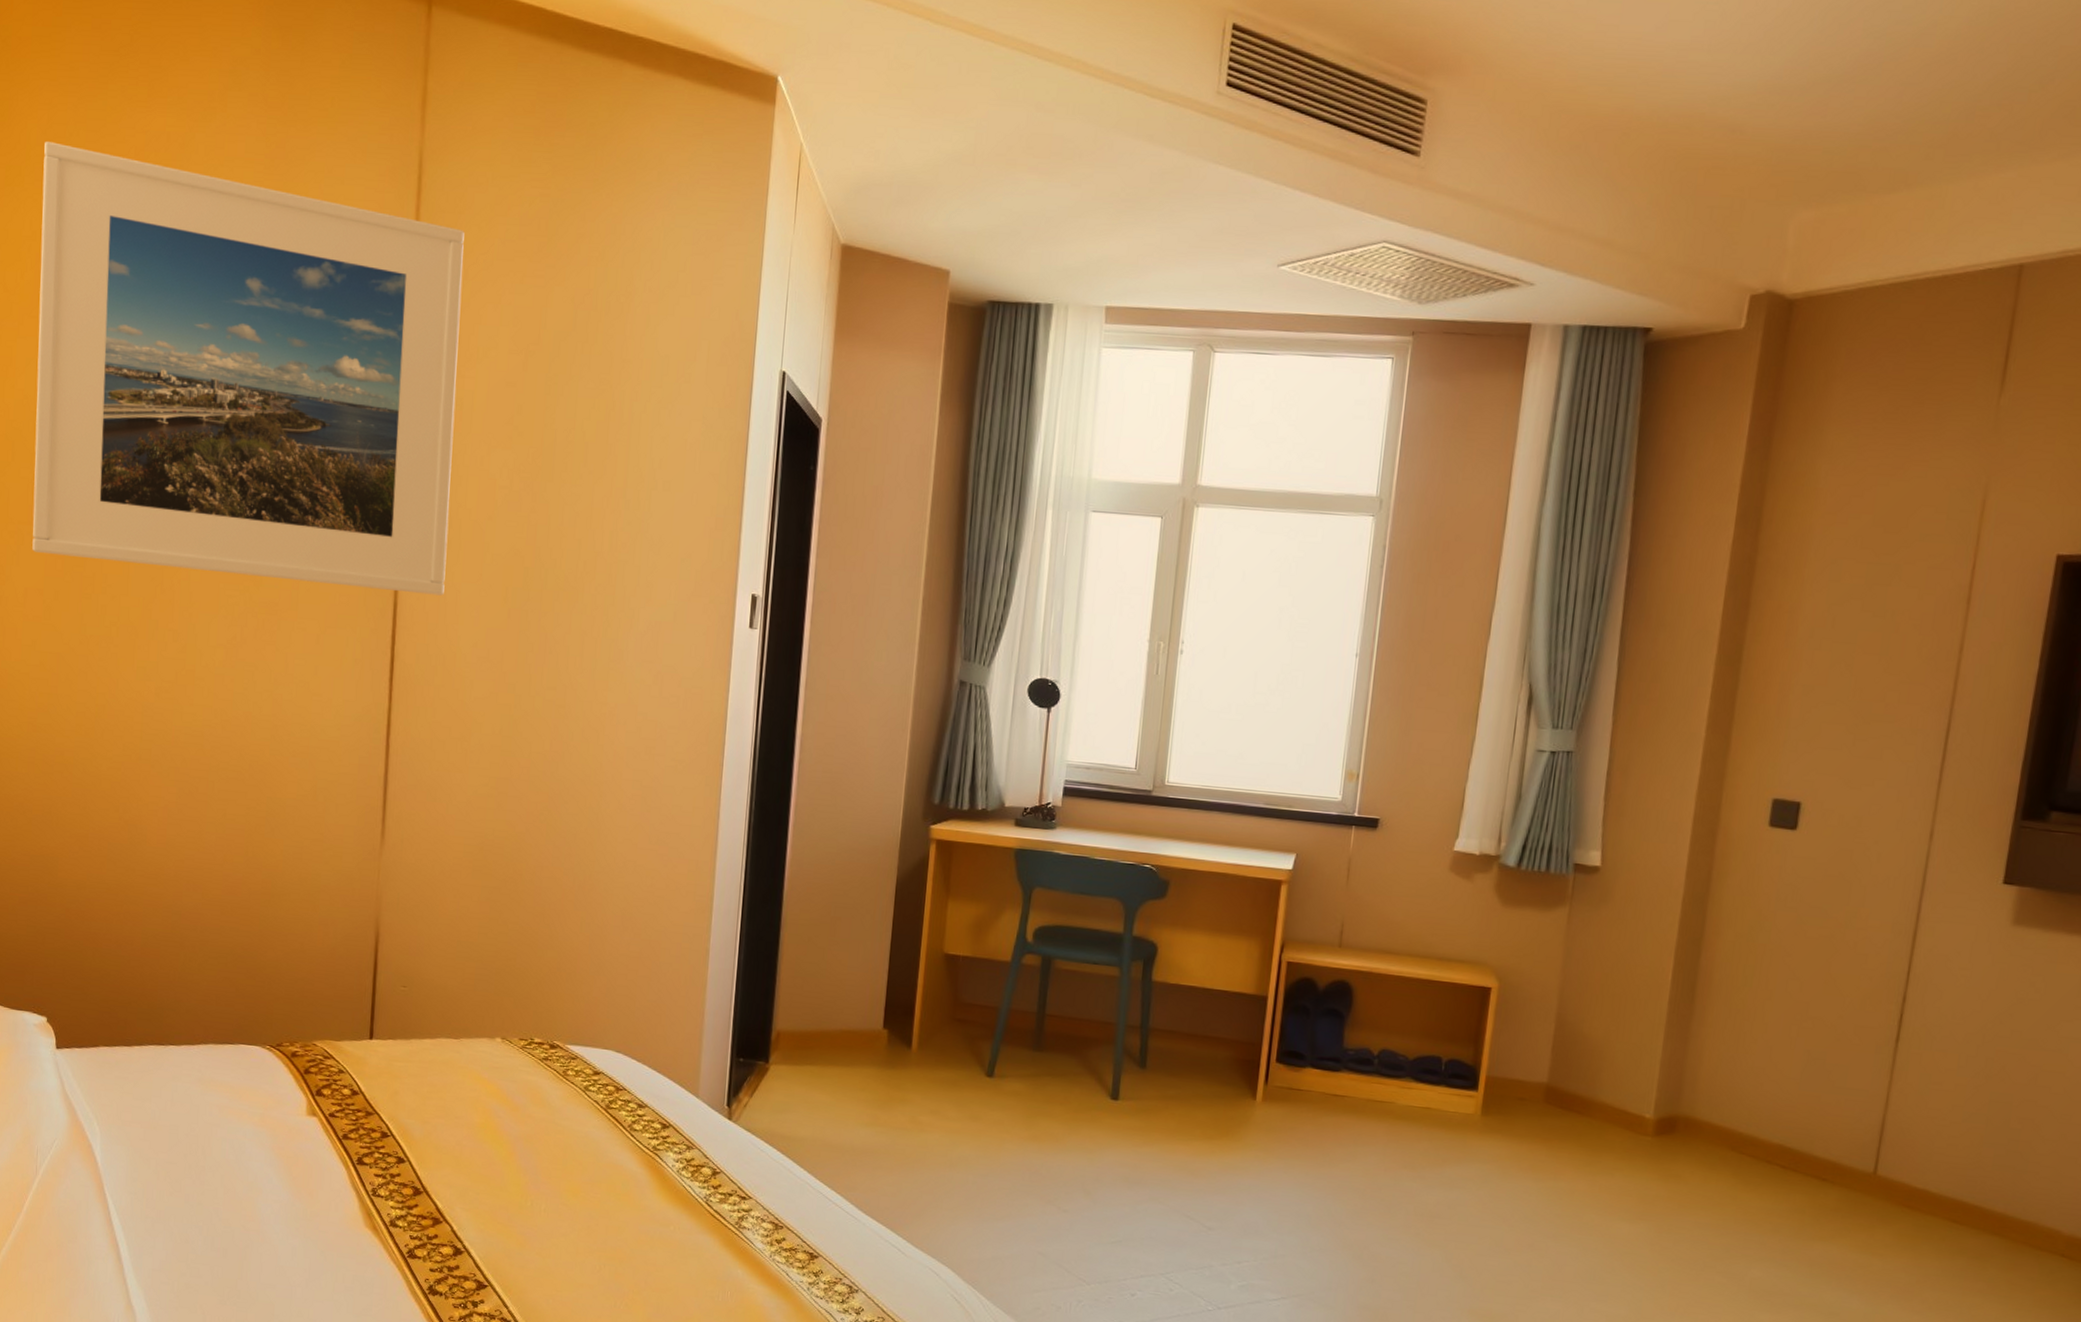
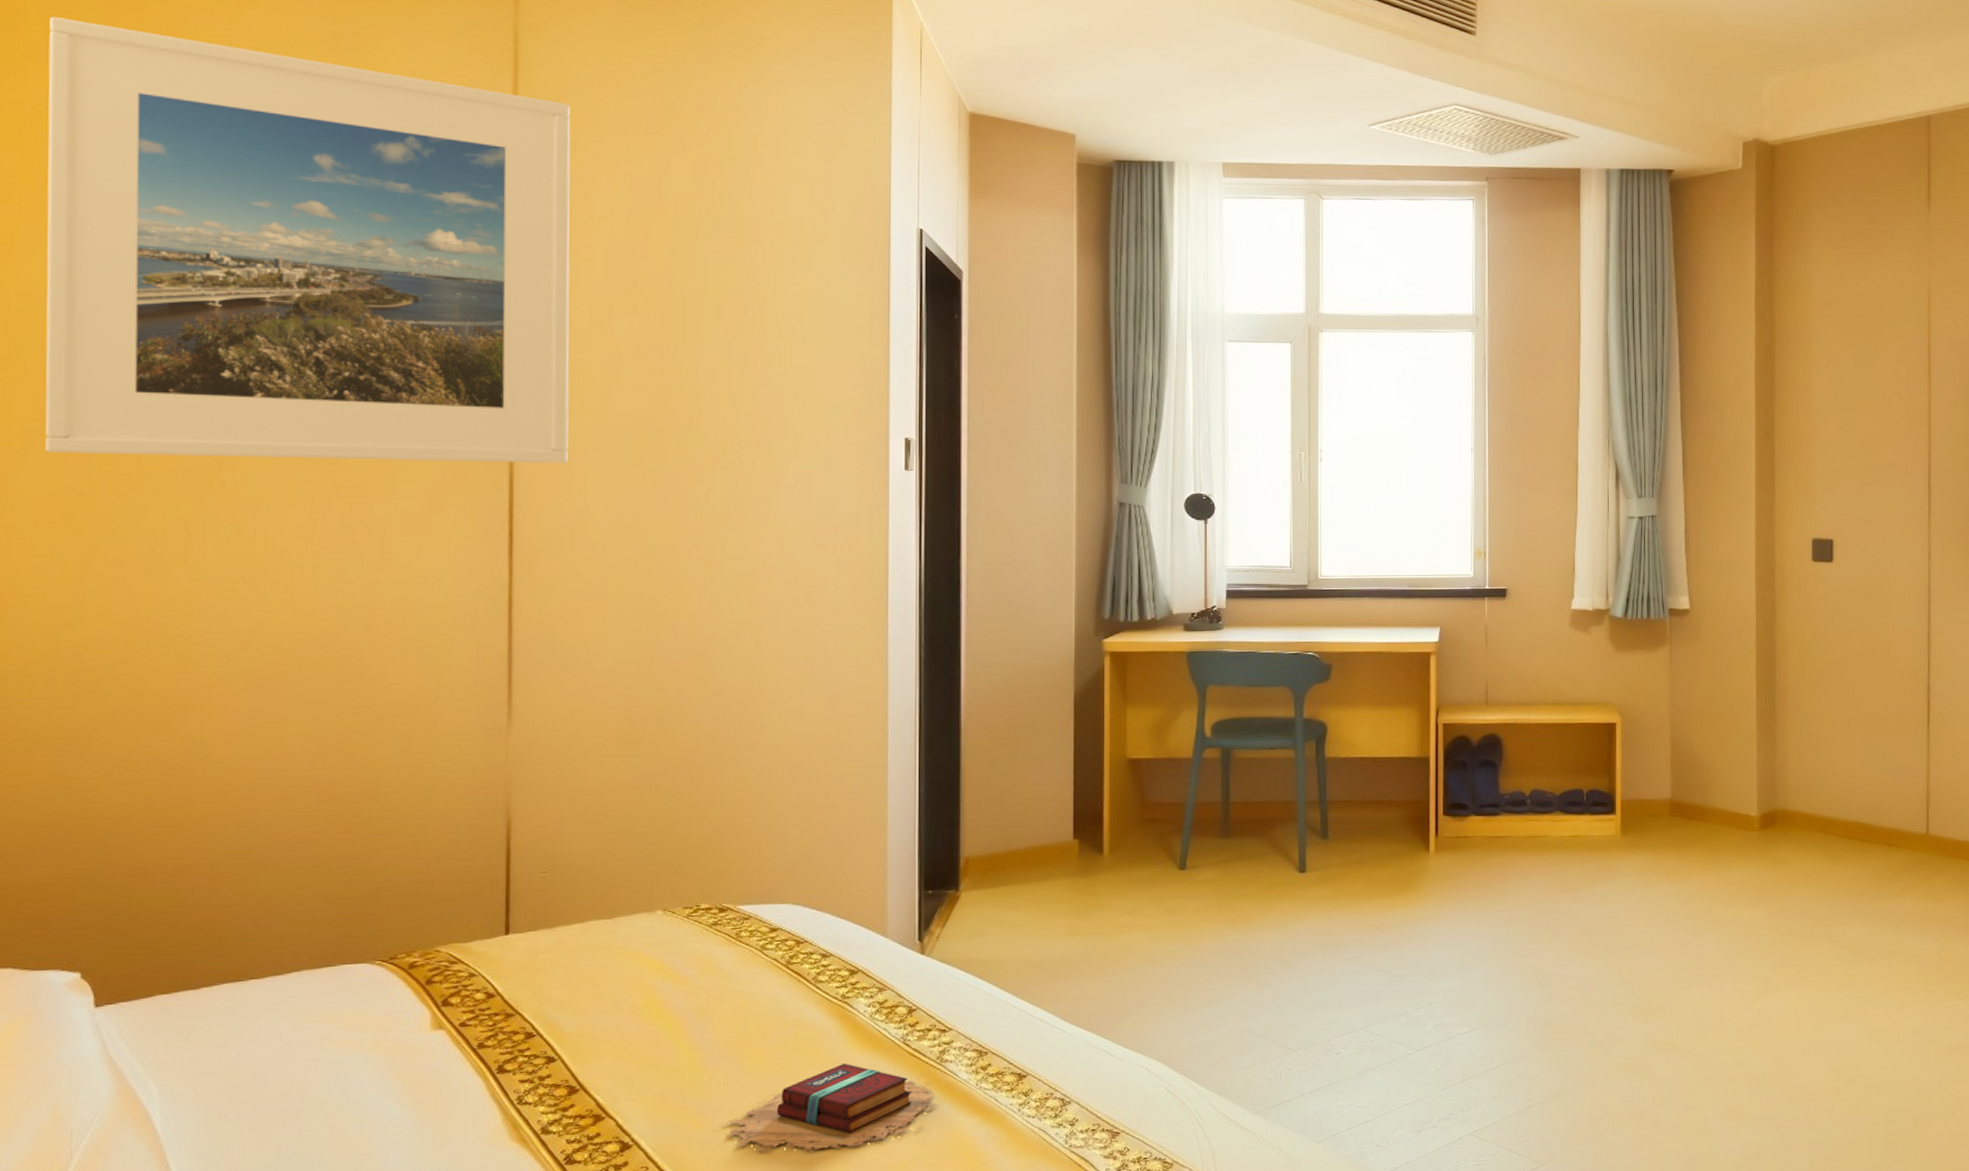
book: none [537,1211,733,1294] -> present [718,1062,938,1152]

